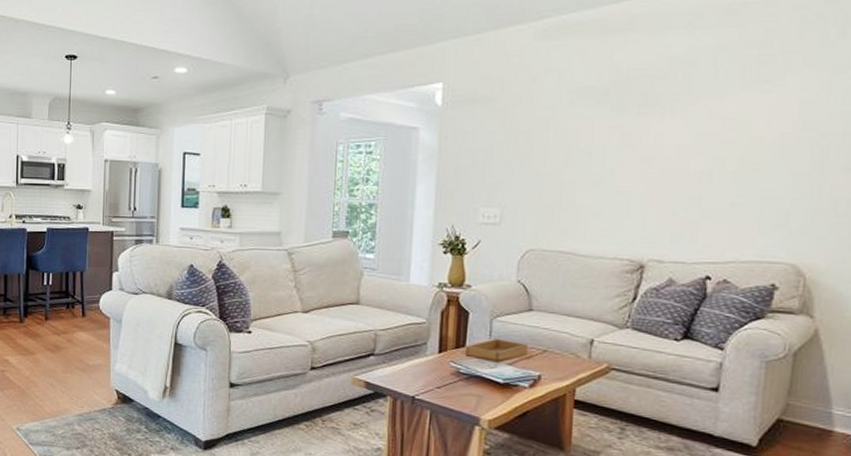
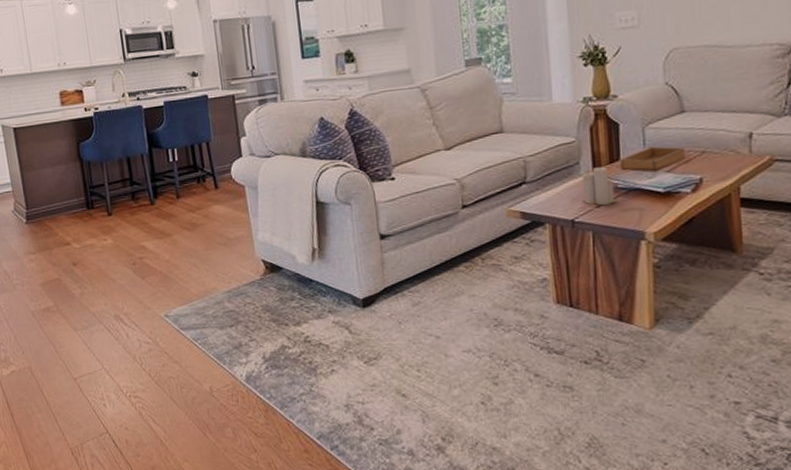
candle: none [425,348,458,388] -> present [583,164,617,206]

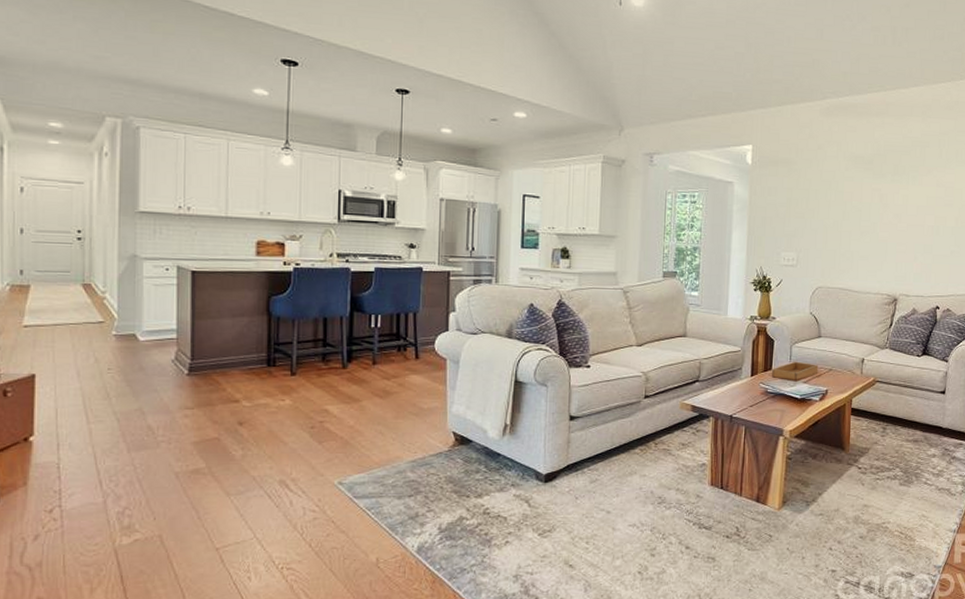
candle: present [583,164,617,206] -> none [741,371,766,406]

